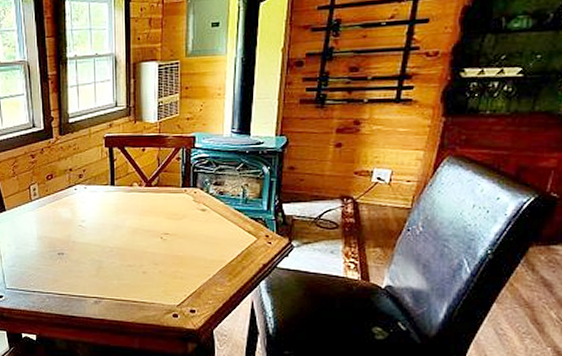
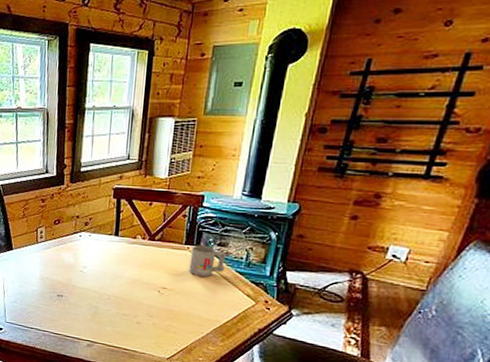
mug: none [188,186,224,218] -> present [189,245,227,277]

